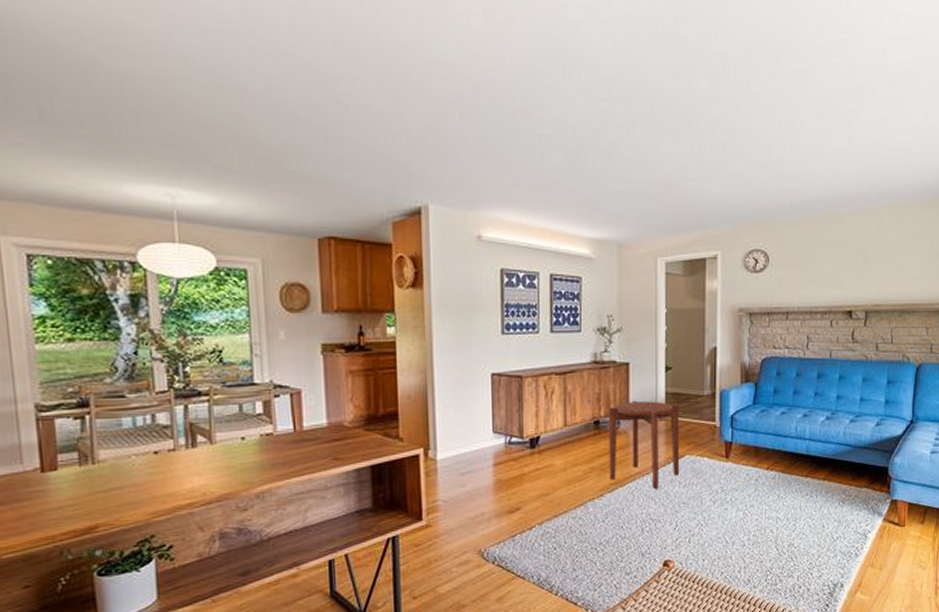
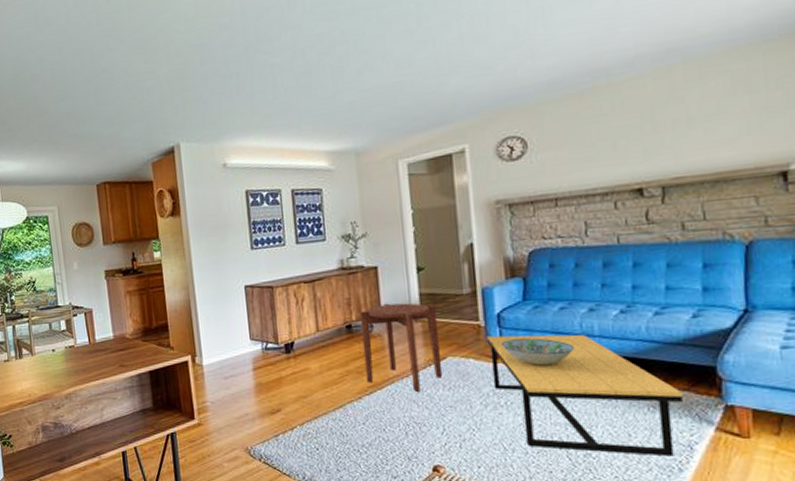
coffee table: none [720,436,864,544] -> present [486,334,683,457]
decorative bowl: none [732,439,789,465] -> present [502,338,574,366]

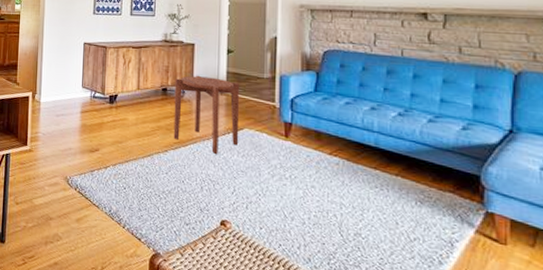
coffee table: present [486,334,683,457] -> none [279,117,448,249]
decorative bowl: present [502,338,574,366] -> none [292,122,354,150]

